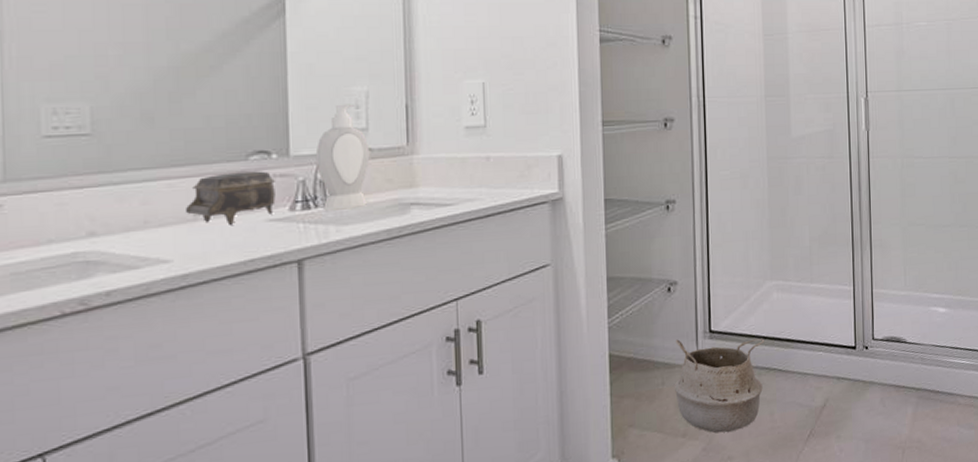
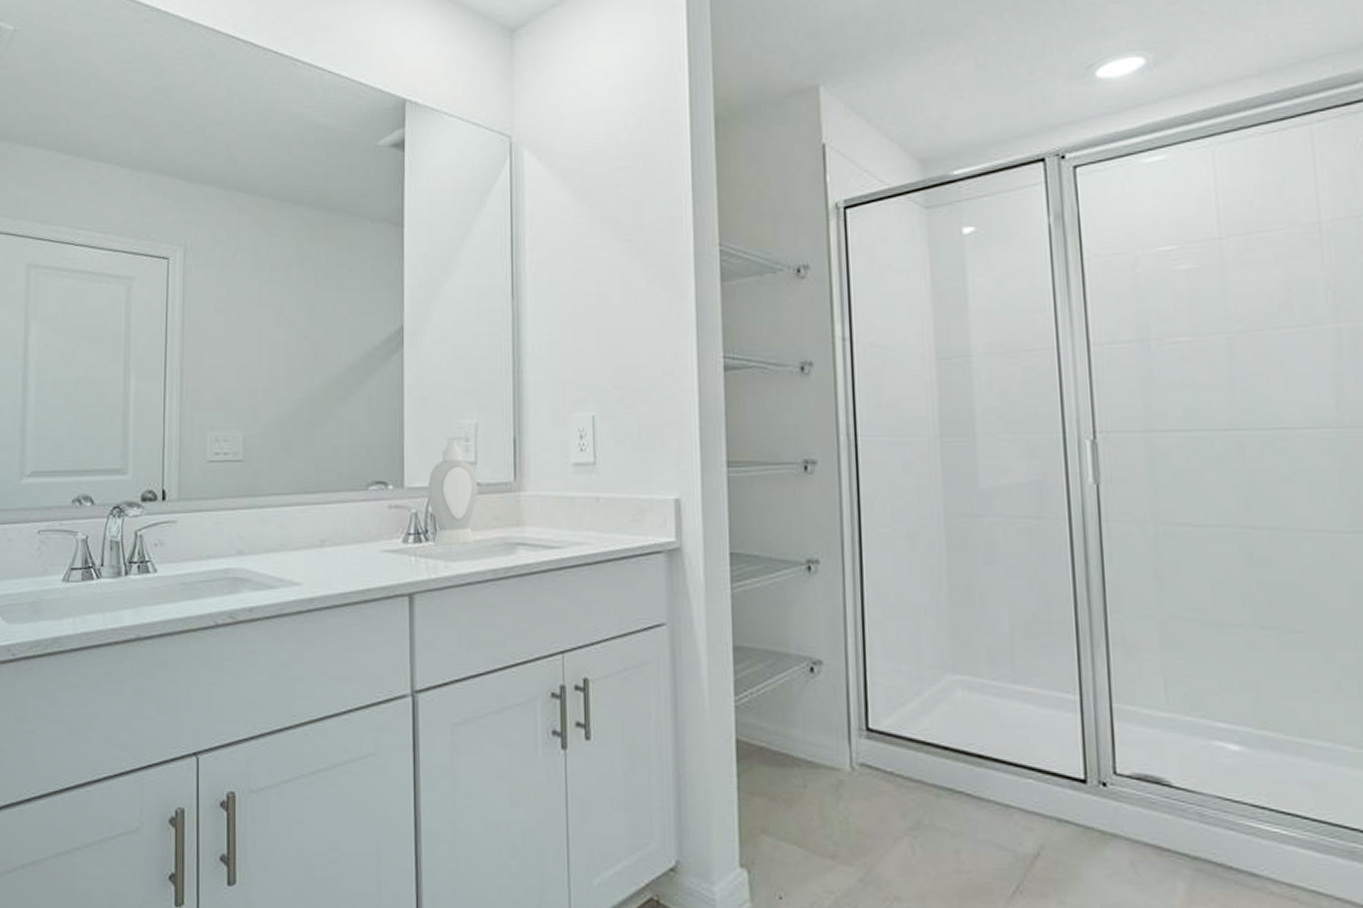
jewelry box: present [186,171,276,225] -> none [315,501,391,553]
woven basket: present [674,338,765,434] -> none [819,733,945,865]

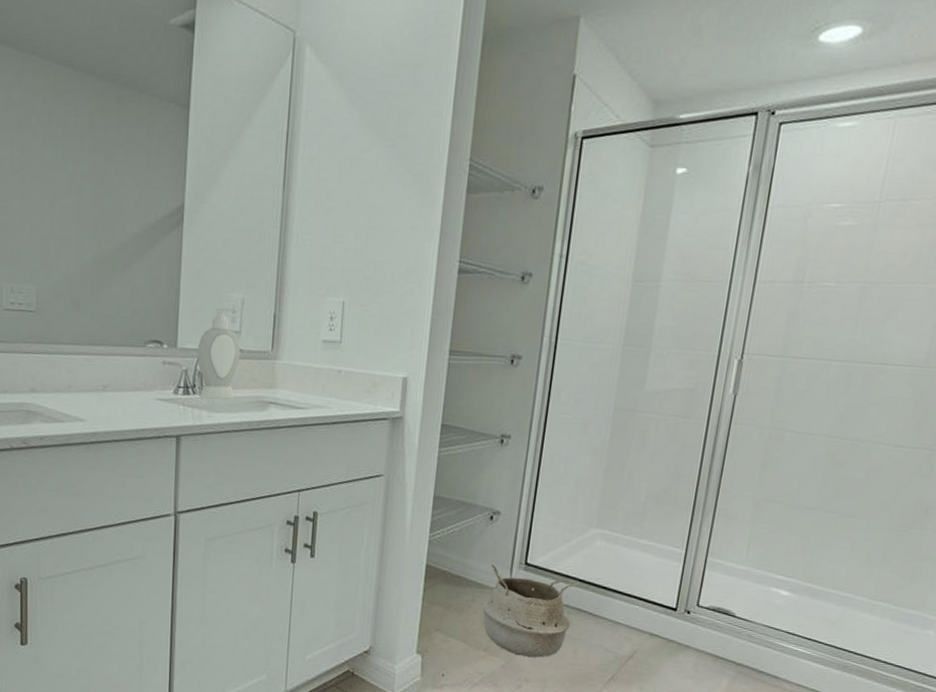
woven basket: none [819,733,945,865] -> present [482,564,580,658]

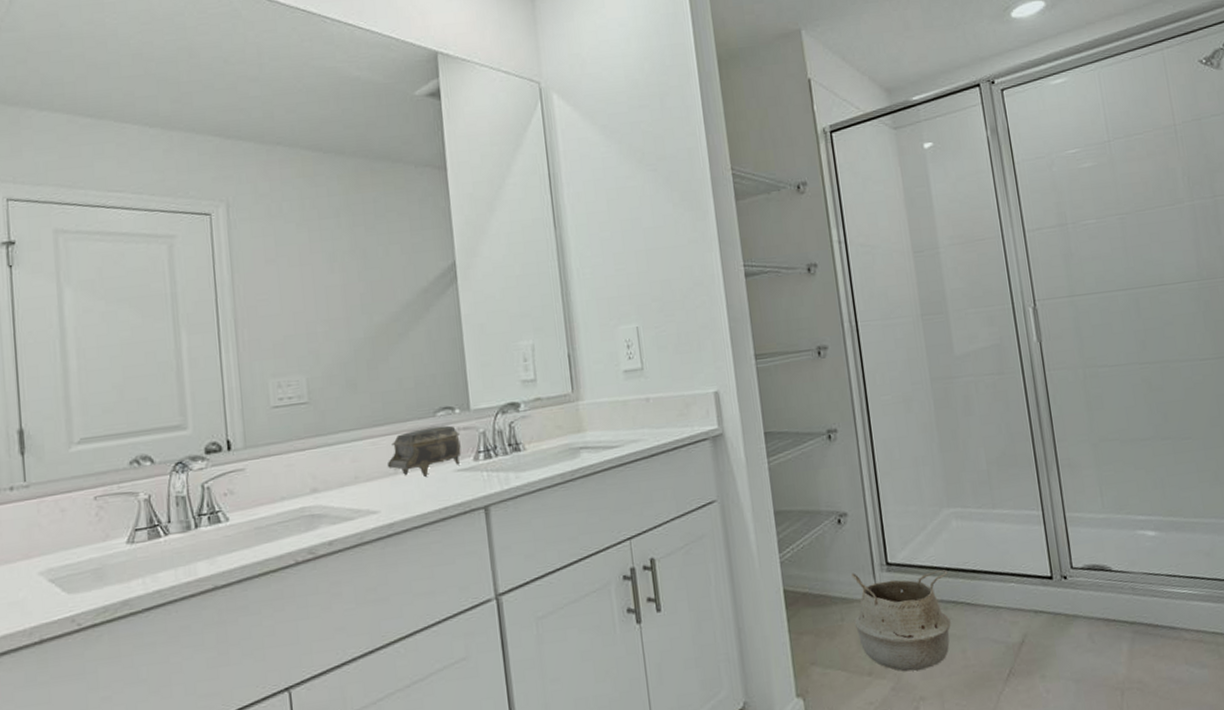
jewelry box: none [98,355,164,399] -> present [388,425,462,477]
soap bottle: present [196,307,241,400] -> none [492,357,541,460]

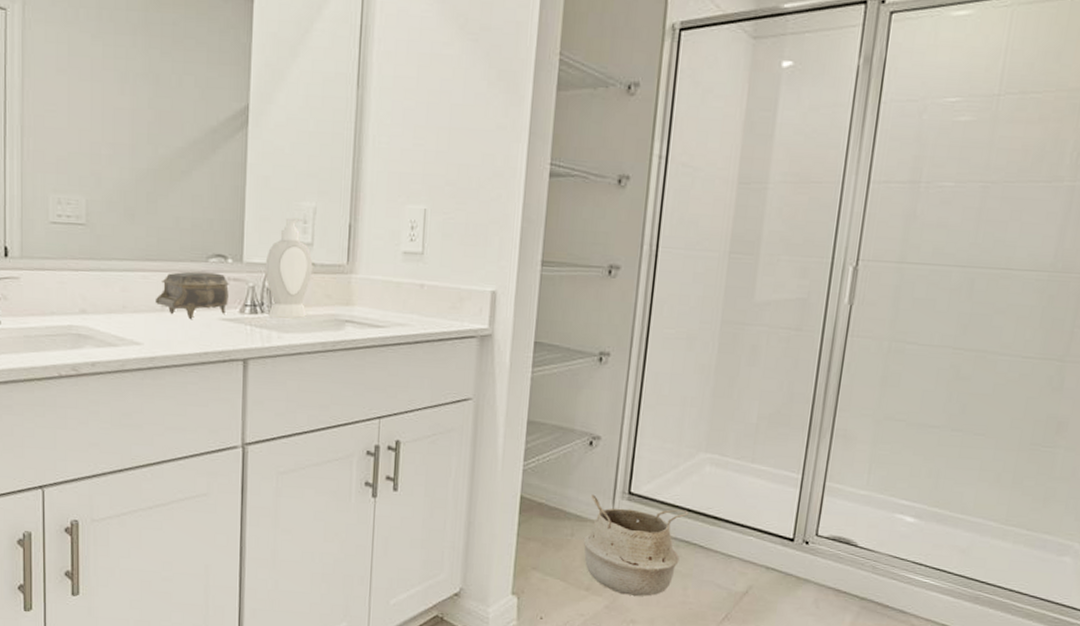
soap bottle: none [492,357,541,460] -> present [264,217,313,319]

